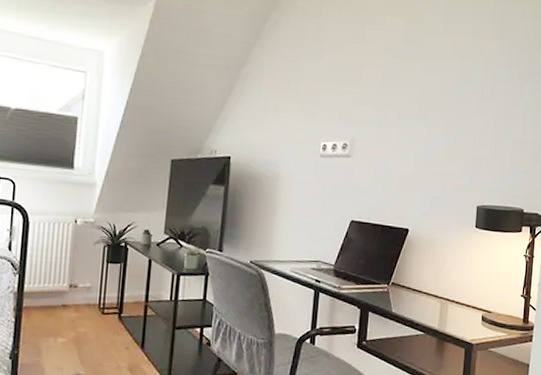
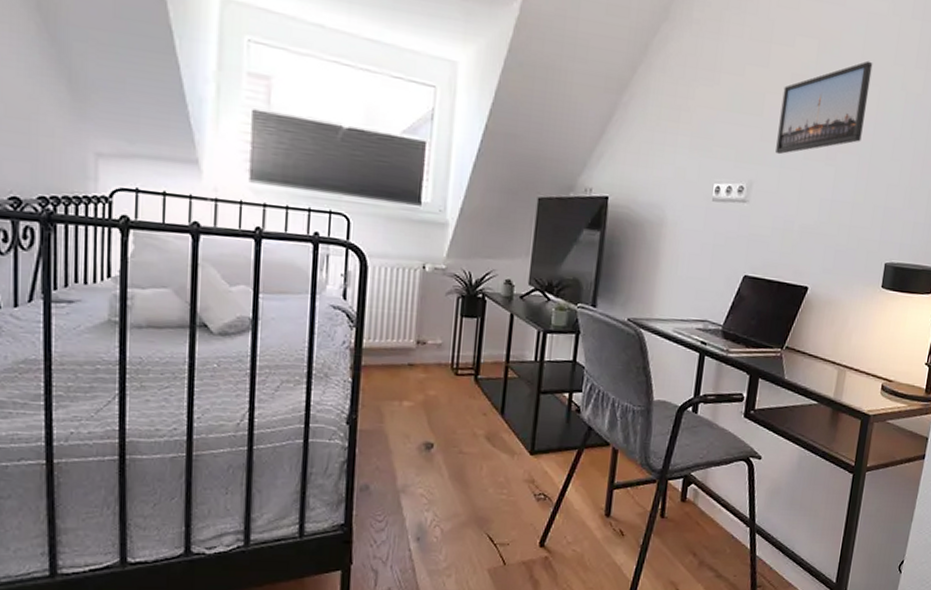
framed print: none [373,33,454,116] -> present [776,60,873,155]

